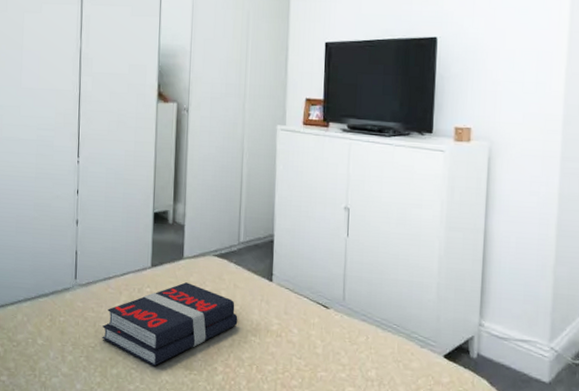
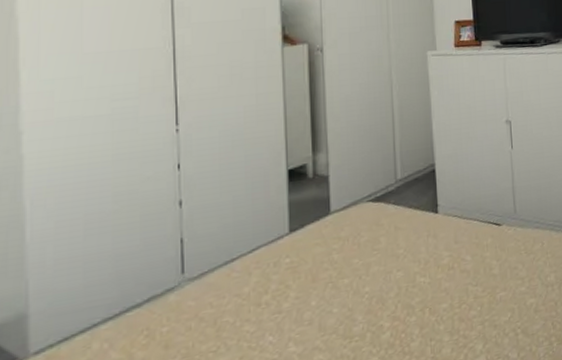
book: present [102,282,238,367] -> none [227,239,403,349]

